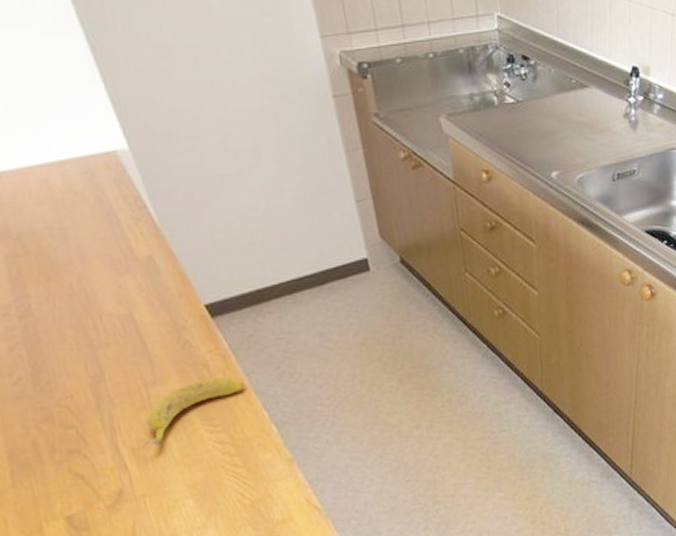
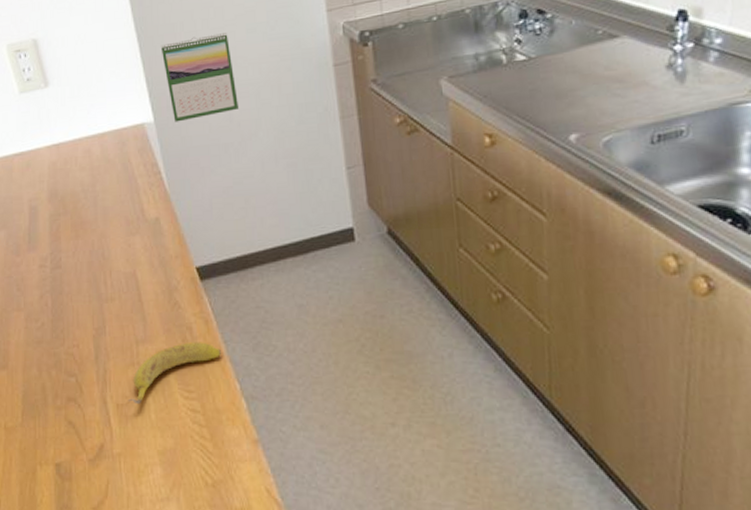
calendar: none [123,51,232,151] -> present [160,33,238,122]

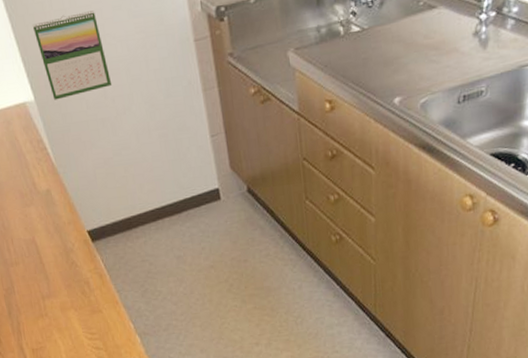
banana: present [128,342,222,405] -> none [41,293,117,348]

